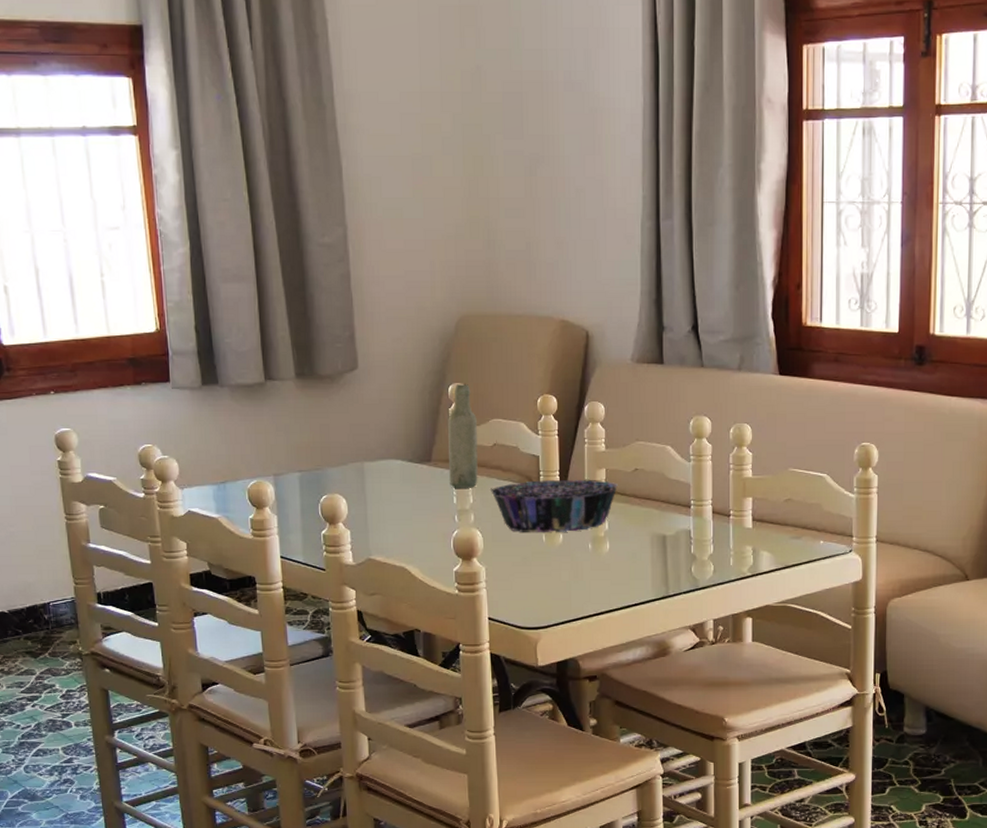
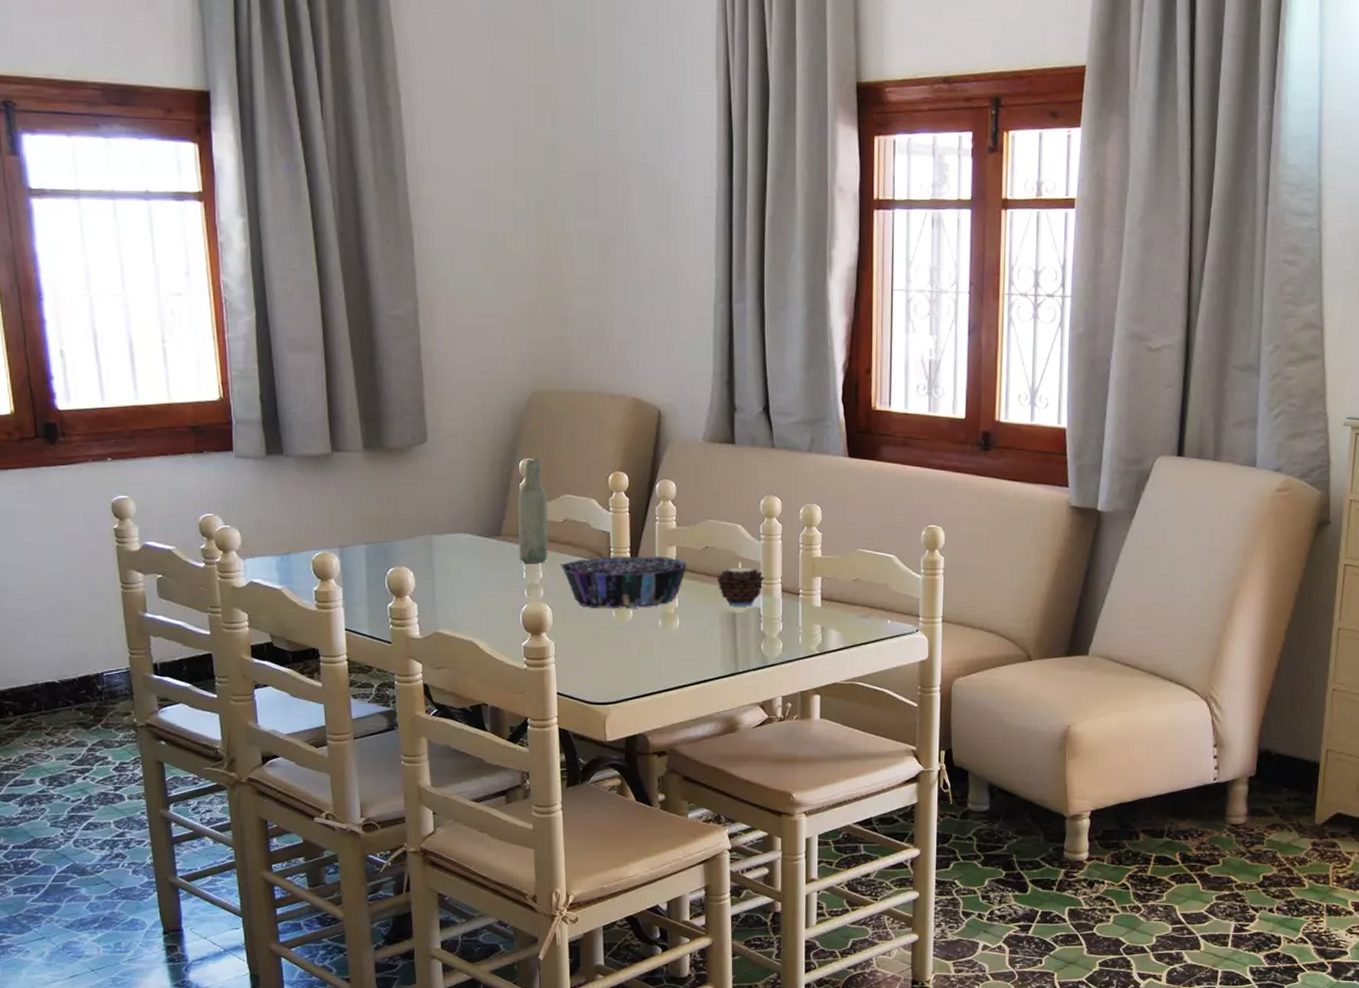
candle: none [646,483,695,529] -> present [716,562,765,607]

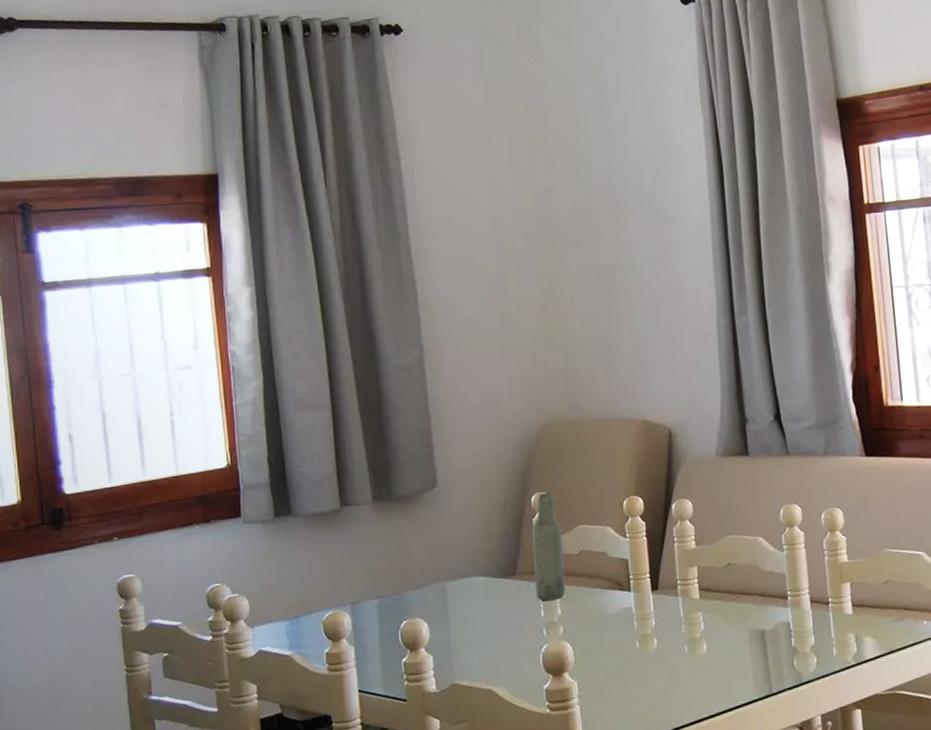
decorative bowl: present [561,556,689,608] -> none [579,579,712,641]
candle: present [716,562,765,607] -> none [741,575,792,624]

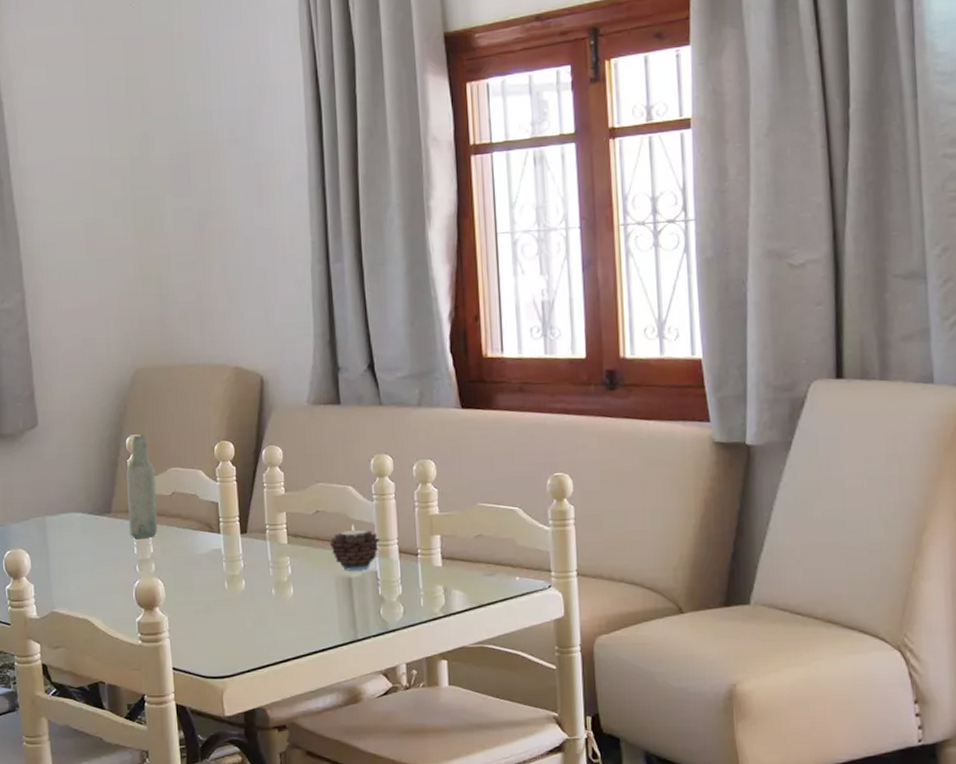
candle: none [741,575,792,624] -> present [329,524,380,571]

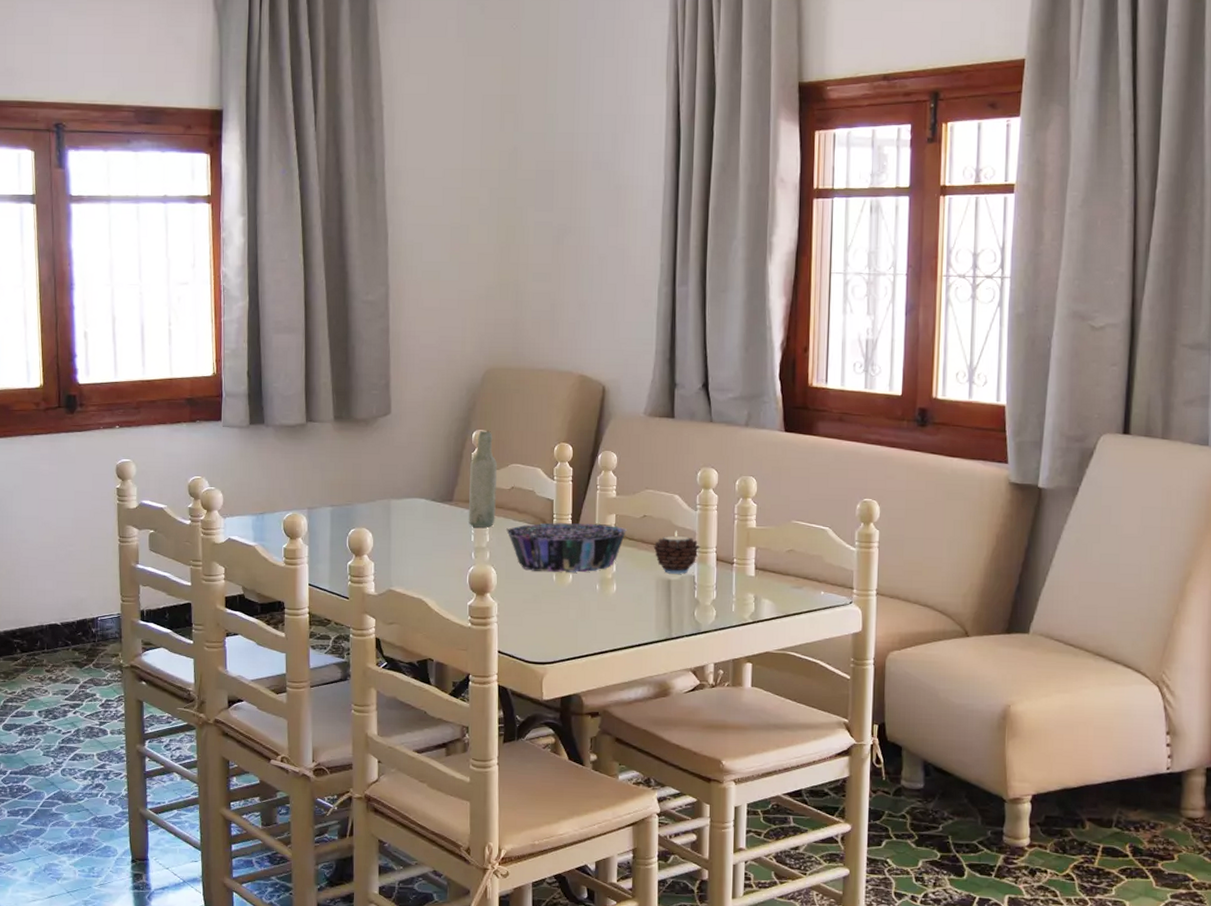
decorative bowl: none [171,524,300,580] -> present [506,522,628,573]

